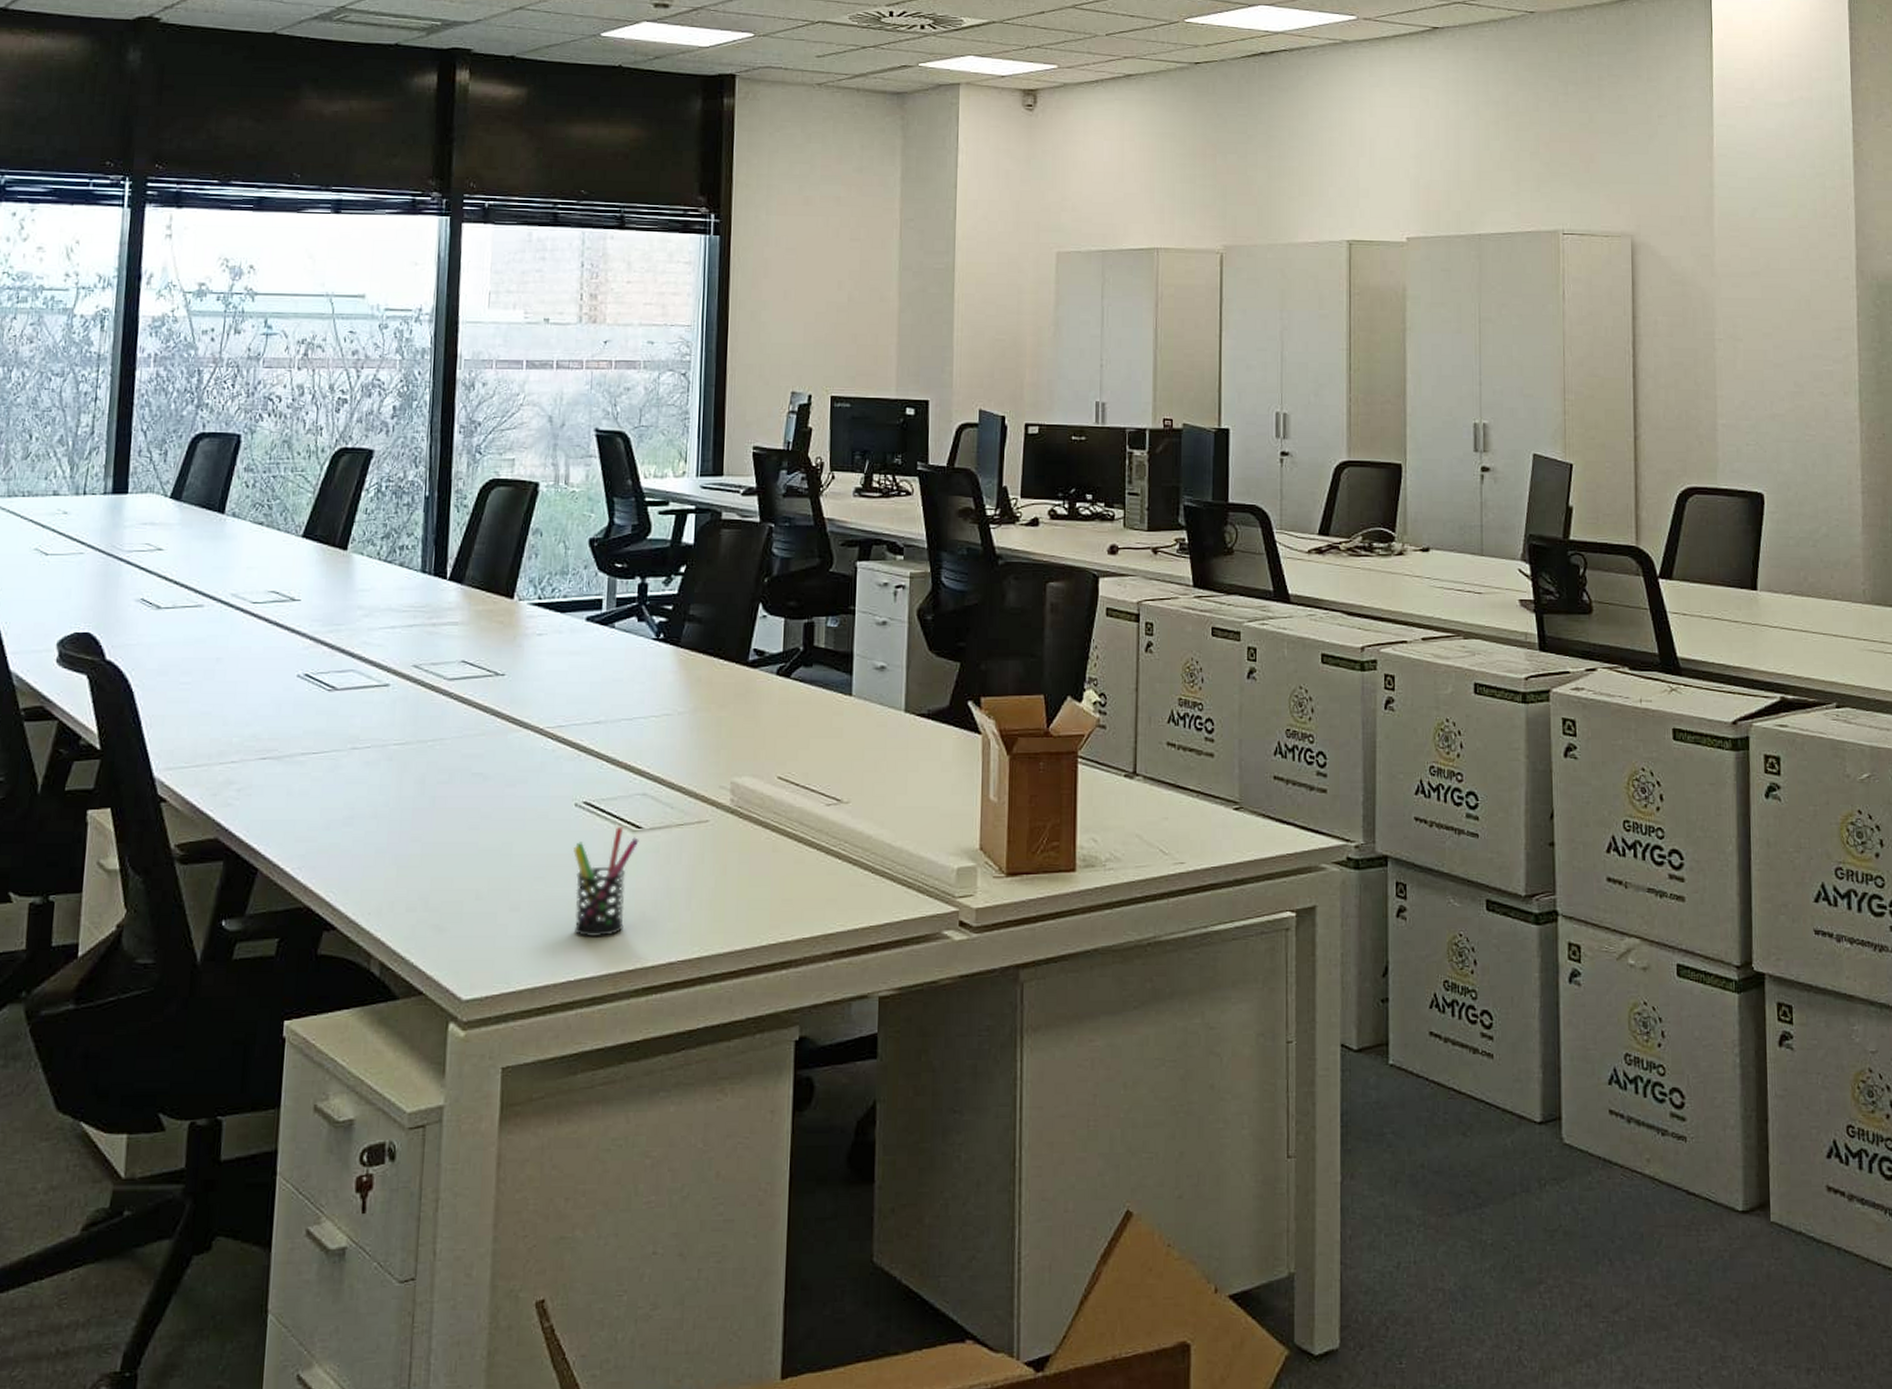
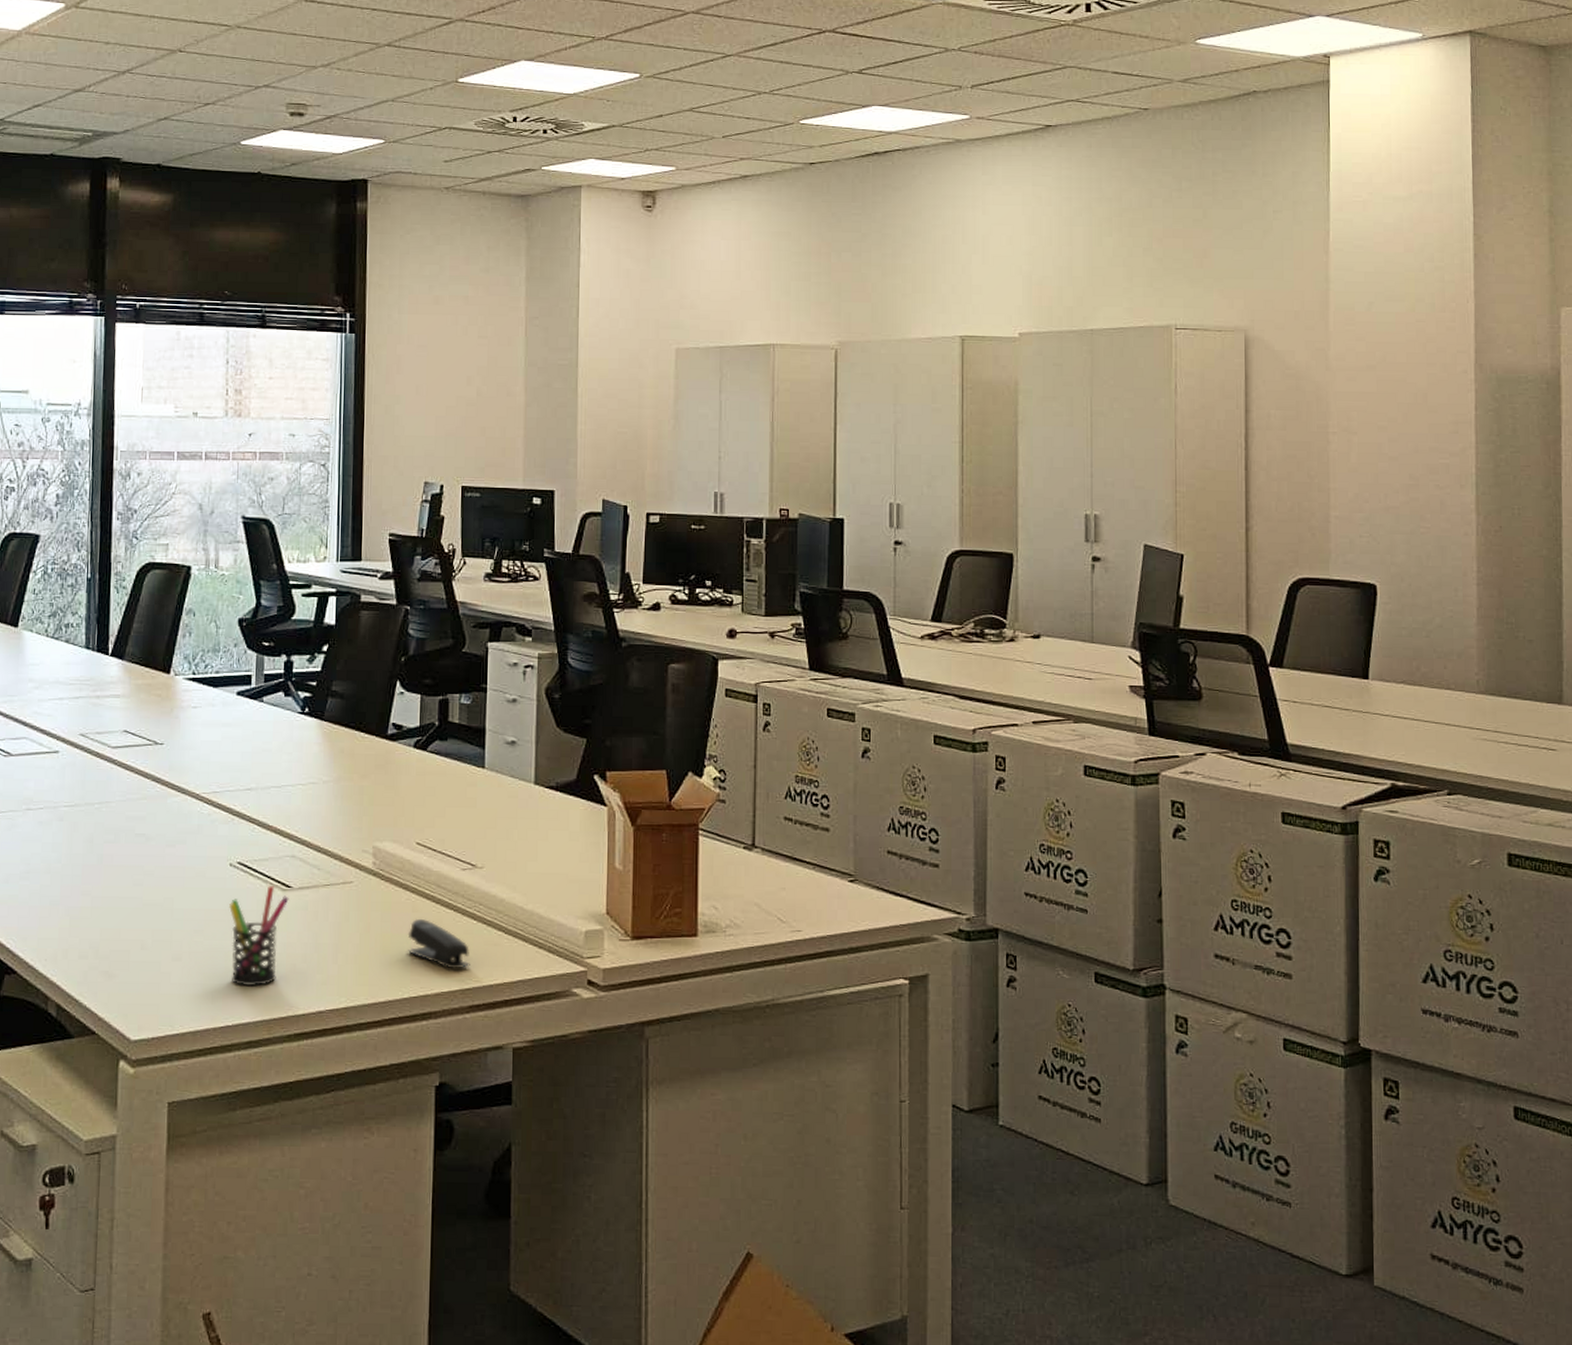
stapler: none [767,860,834,913] -> present [407,919,470,969]

